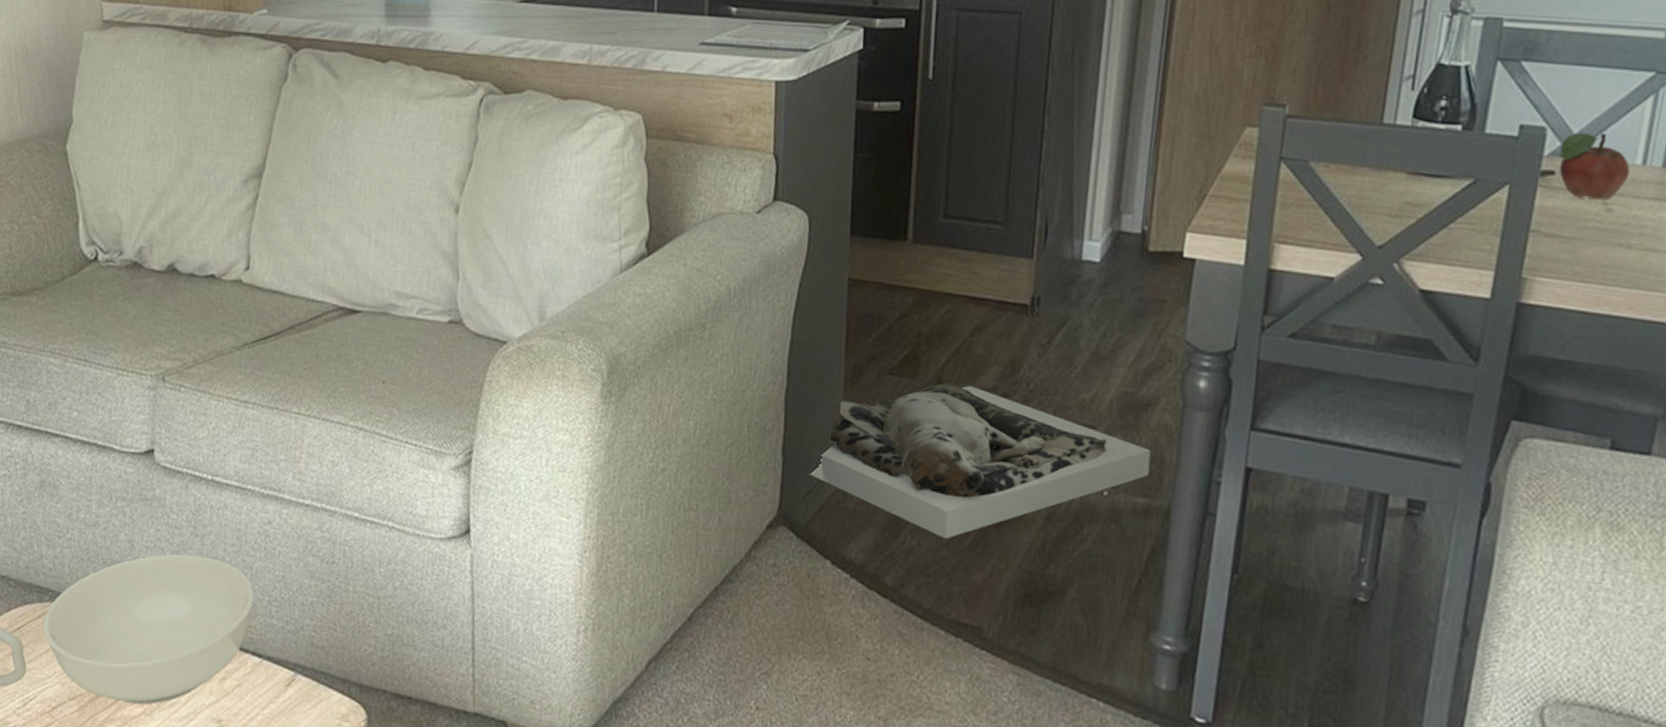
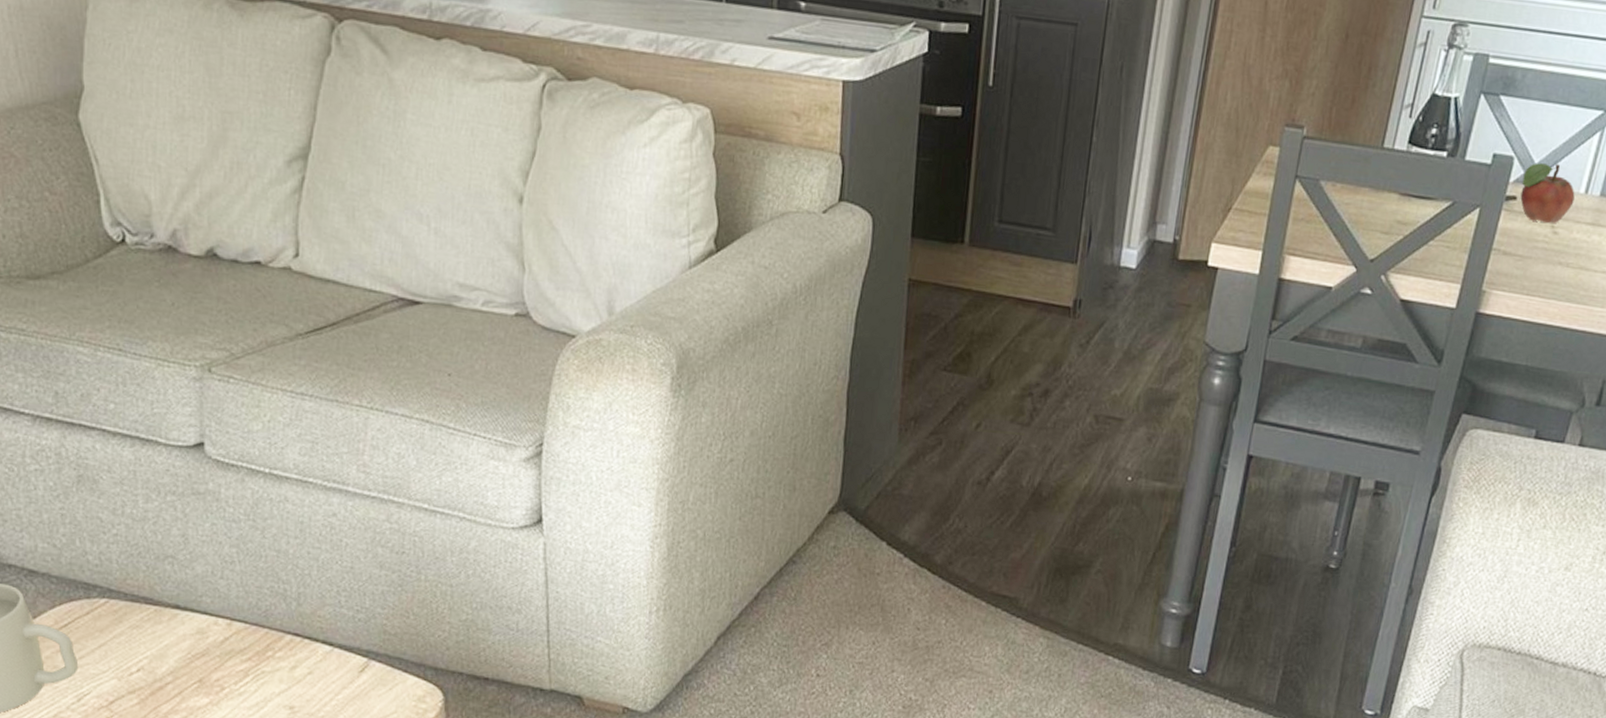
bowl: present [42,553,254,704] -> none [93,547,322,695]
dog bed: present [808,382,1151,540] -> none [867,378,1170,521]

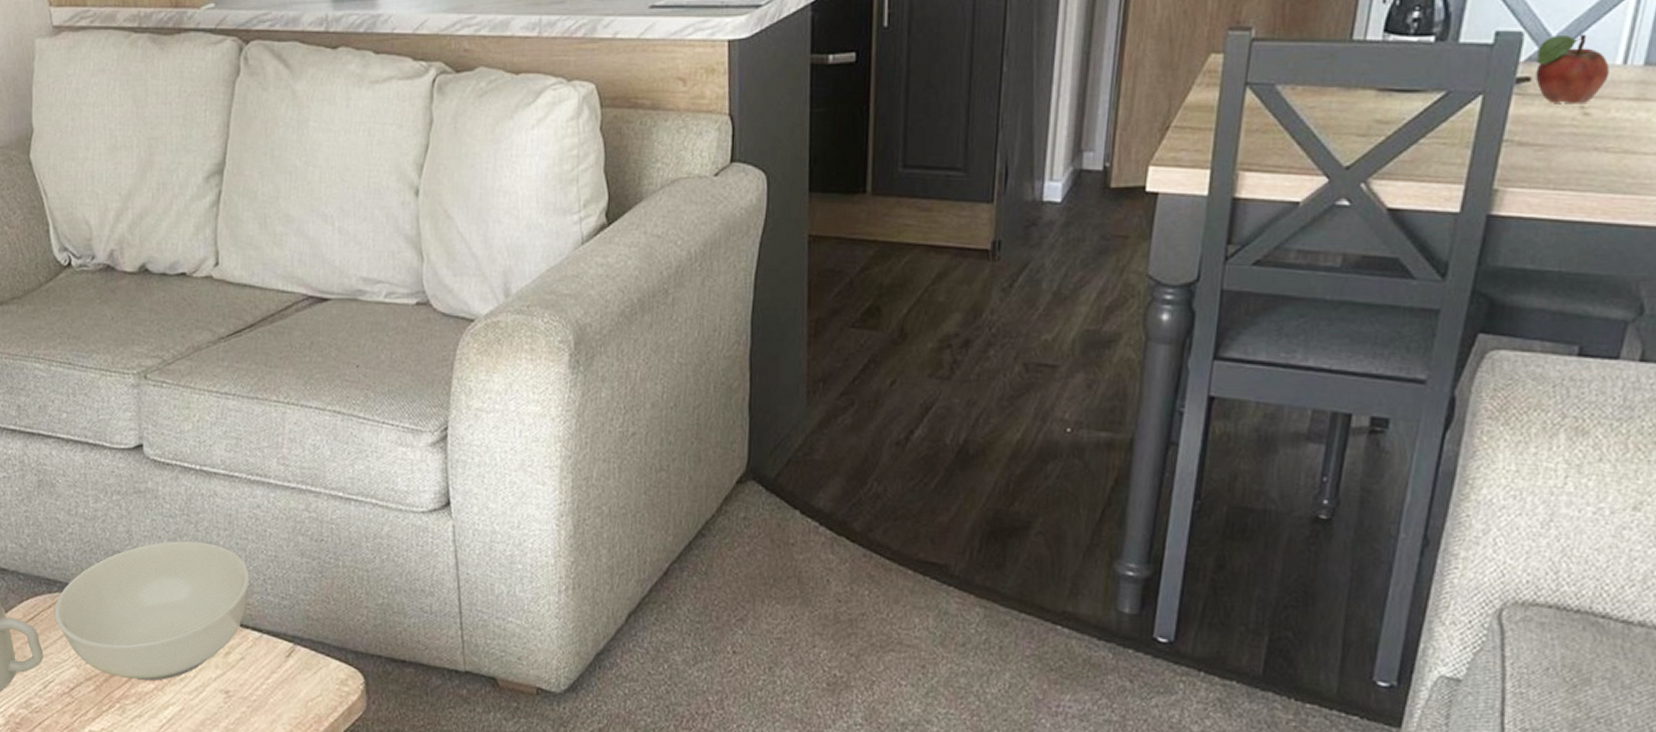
bowl: none [93,547,322,695] -> present [54,540,249,681]

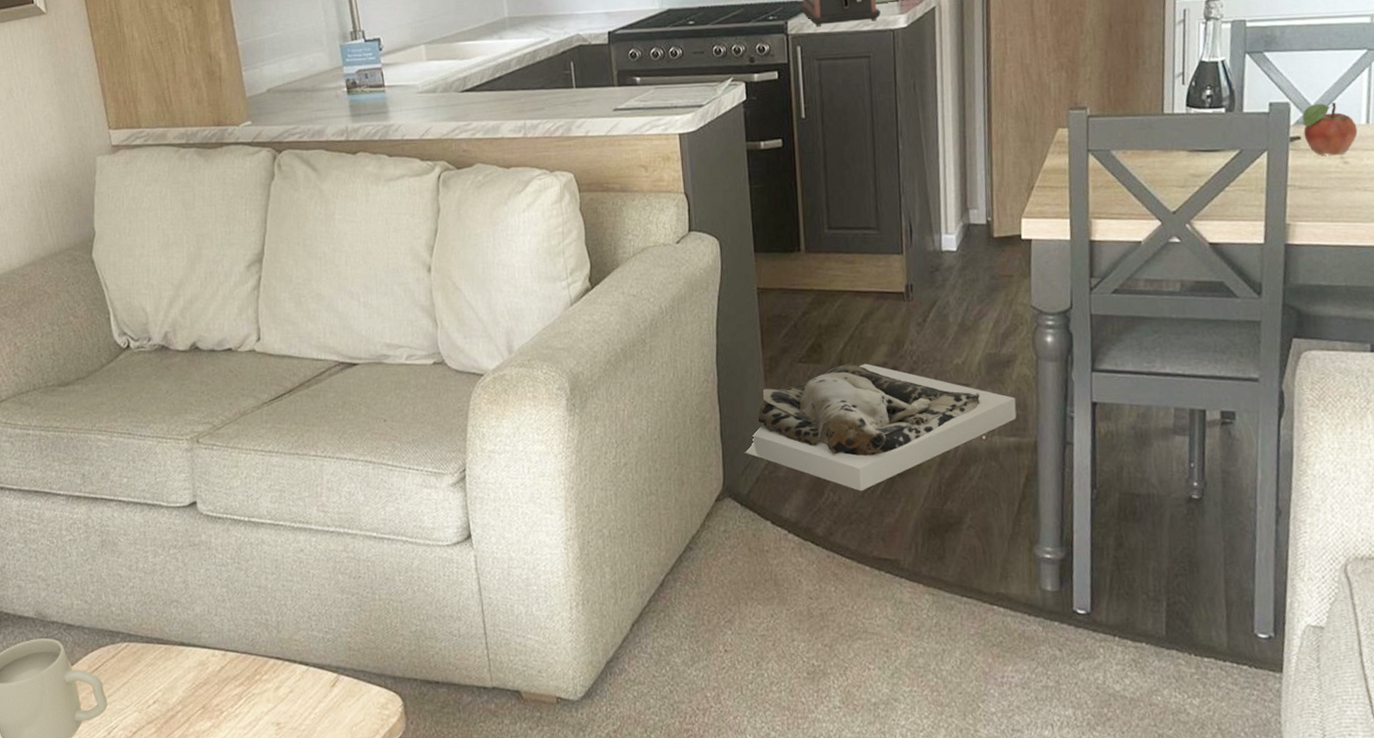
bowl: present [54,540,249,681] -> none [117,586,296,720]
dog bed: none [775,331,1113,484] -> present [744,363,1017,492]

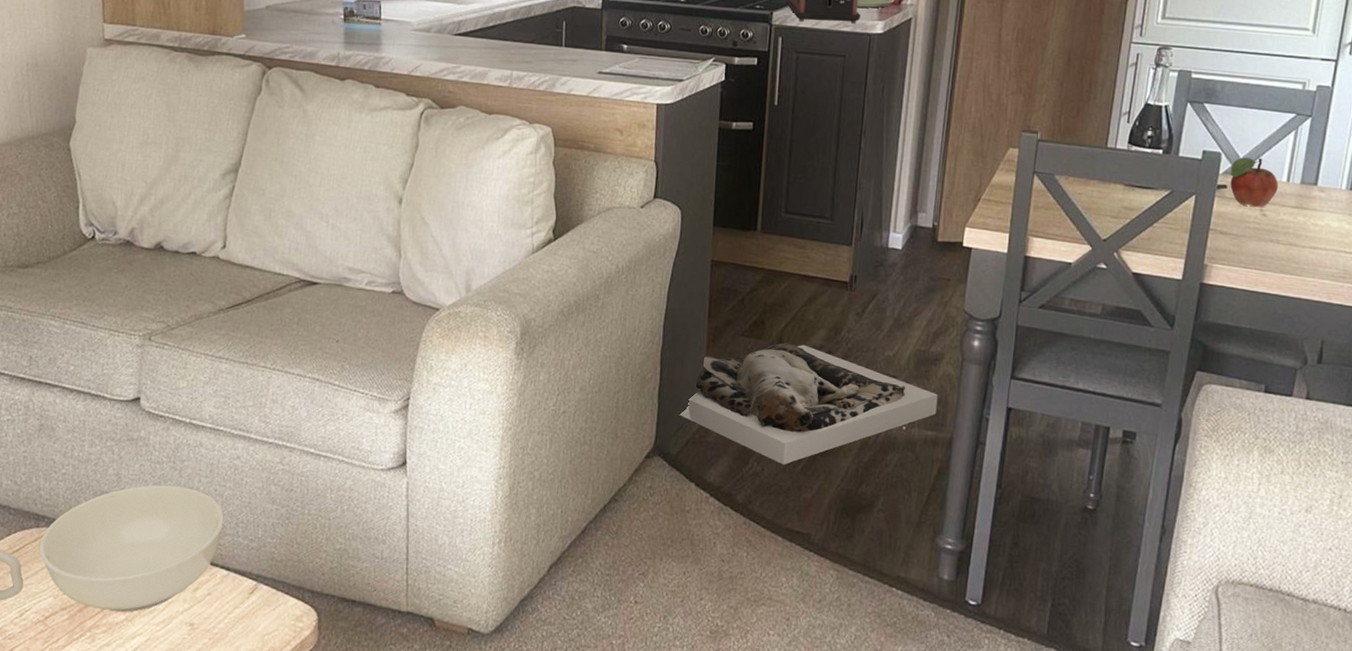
bowl: none [117,586,296,720] -> present [38,485,224,612]

